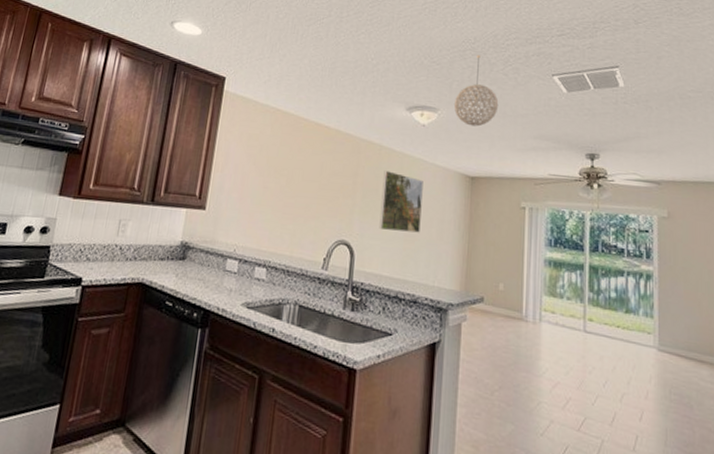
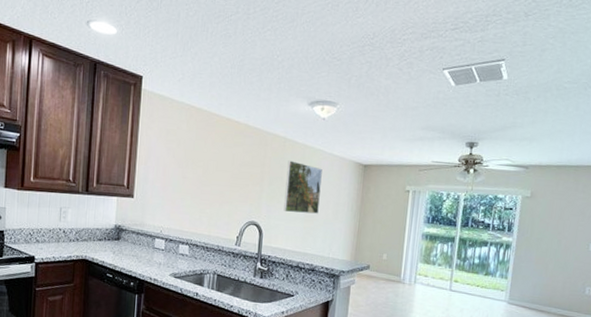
pendant light: present [453,55,499,127] -> none [351,50,392,119]

